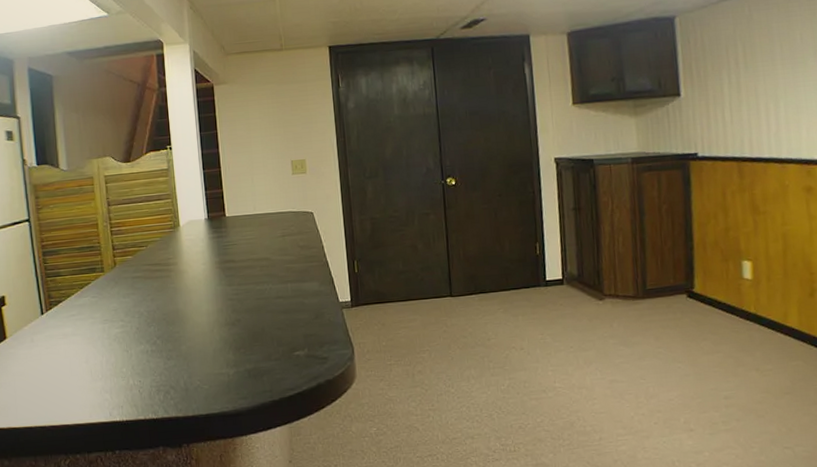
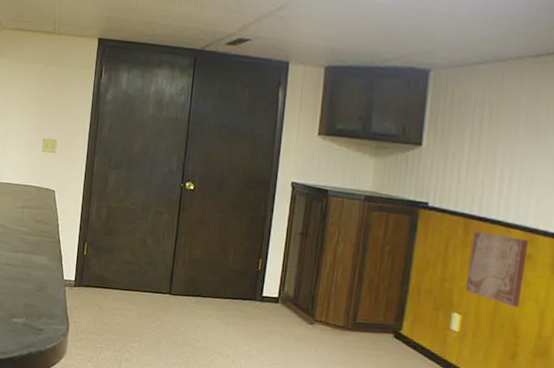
wall art: none [748,171,809,243] -> present [465,231,529,307]

